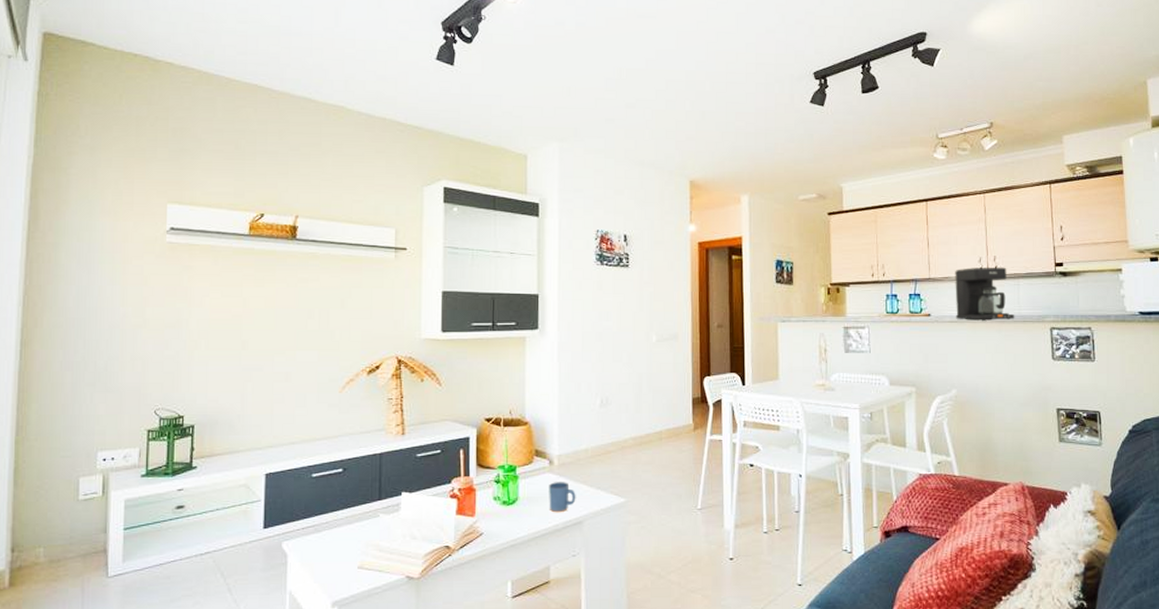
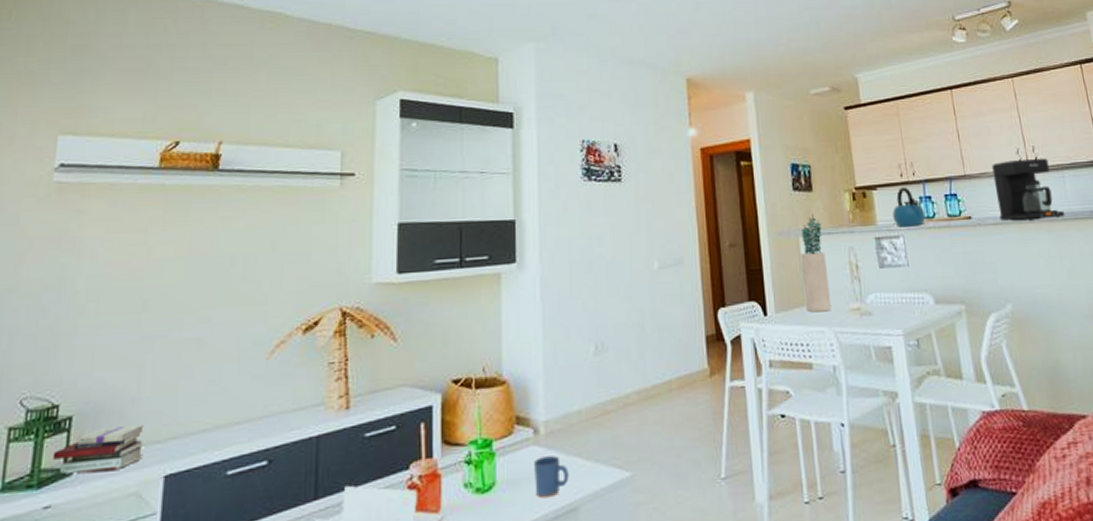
books: none [181,435,248,468] -> present [52,425,144,474]
vase: none [777,304,800,385] -> present [799,214,831,313]
kettle: none [861,286,890,320] -> present [892,188,926,227]

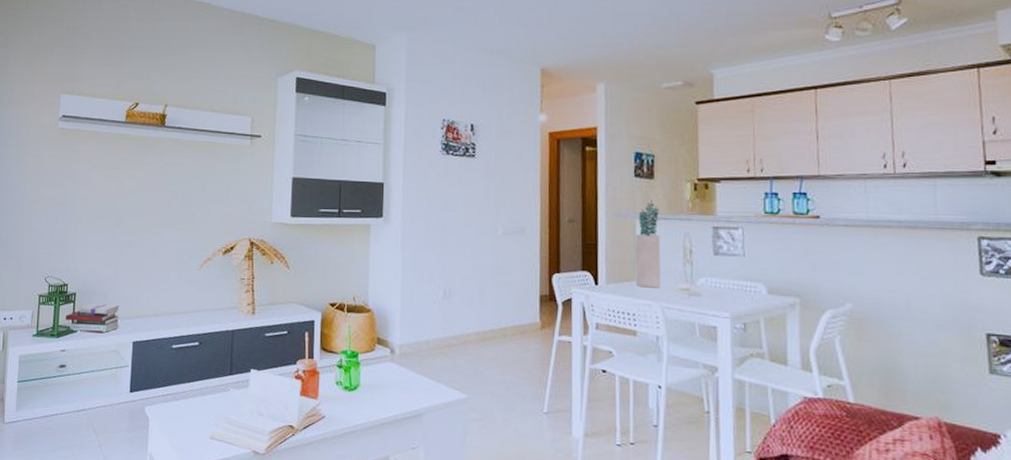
mug: present [534,456,569,499] -> none [389,371,417,403]
kettle: present [892,188,926,227] -> none [734,183,769,221]
coffee maker: present [992,158,1065,222] -> none [851,164,930,226]

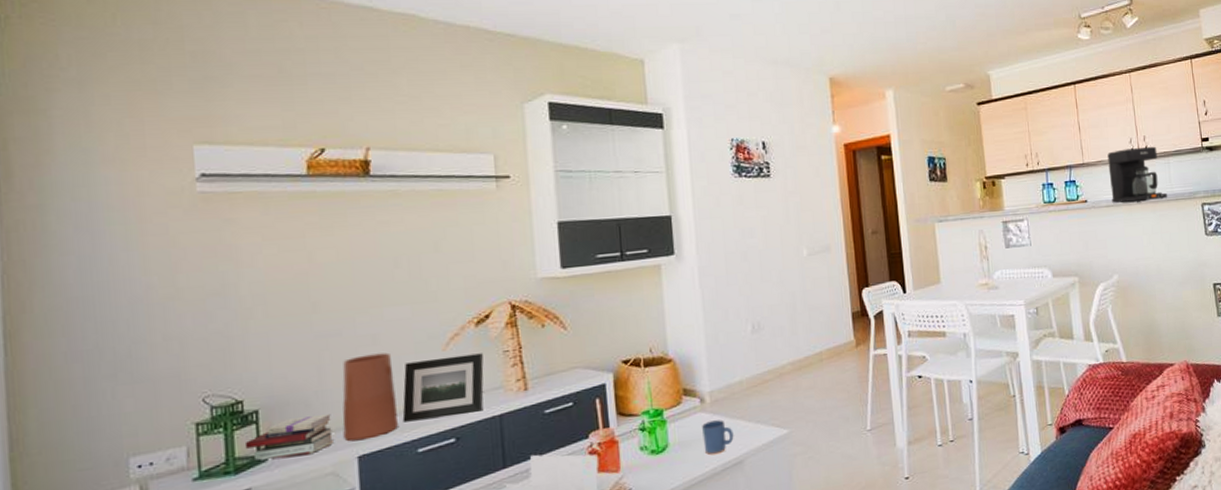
vase: none [125,264,164,330] -> present [342,352,398,442]
picture frame: none [165,275,226,324] -> present [402,353,484,423]
mug: none [389,371,417,403] -> present [702,420,734,455]
vase: present [634,200,661,288] -> none [935,202,963,289]
coffee maker: none [851,164,930,226] -> present [1107,146,1168,204]

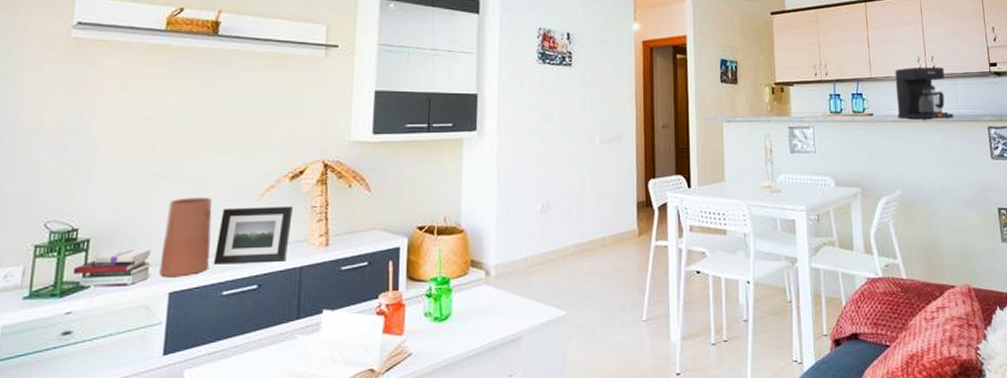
mug: present [702,420,734,455] -> none [484,294,514,329]

